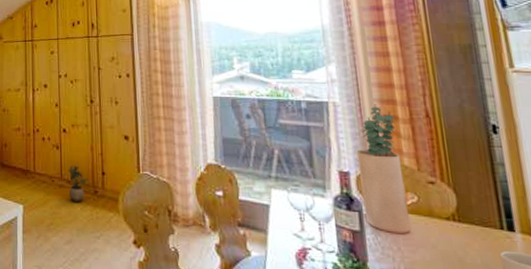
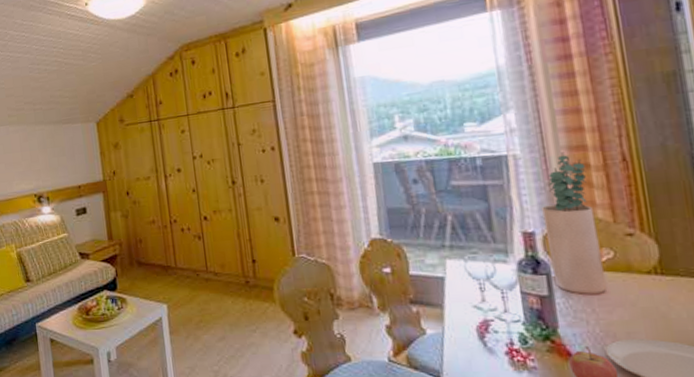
potted plant: present [68,165,89,202] -> none [213,255,238,296]

